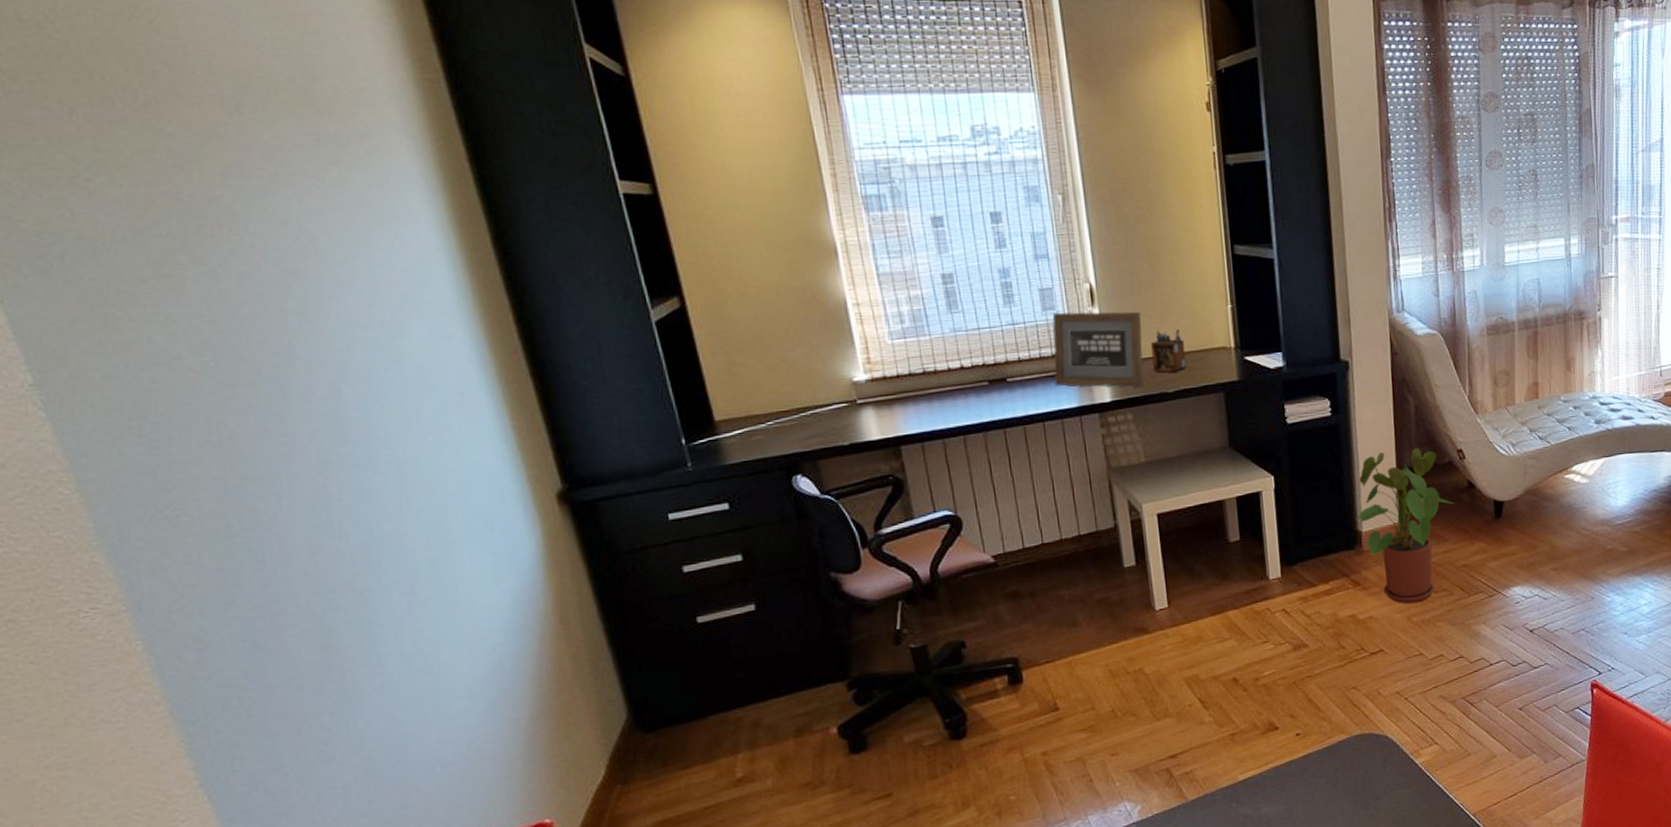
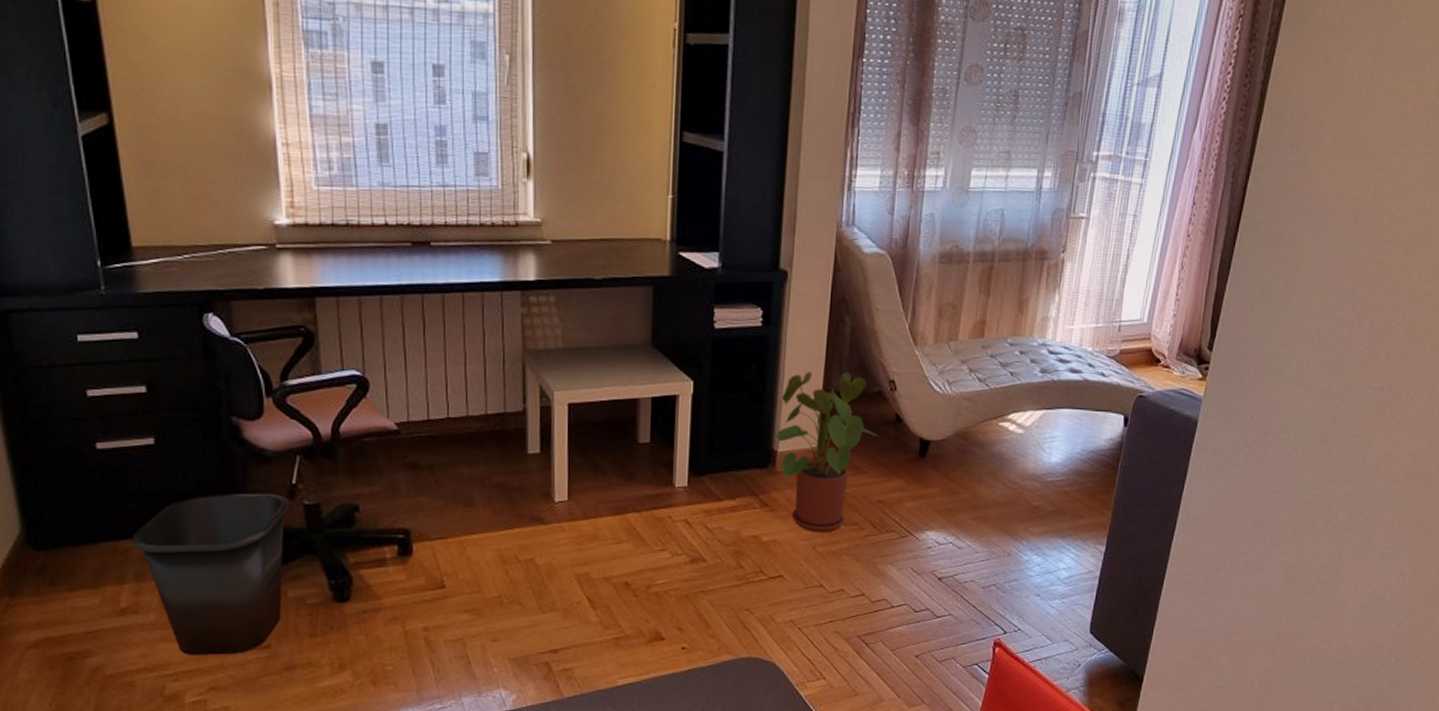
waste bin: none [741,641,900,816] -> present [131,493,289,655]
picture frame: present [1052,311,1144,388] -> none [480,179,577,269]
desk organizer: present [1150,329,1187,373] -> none [582,212,619,259]

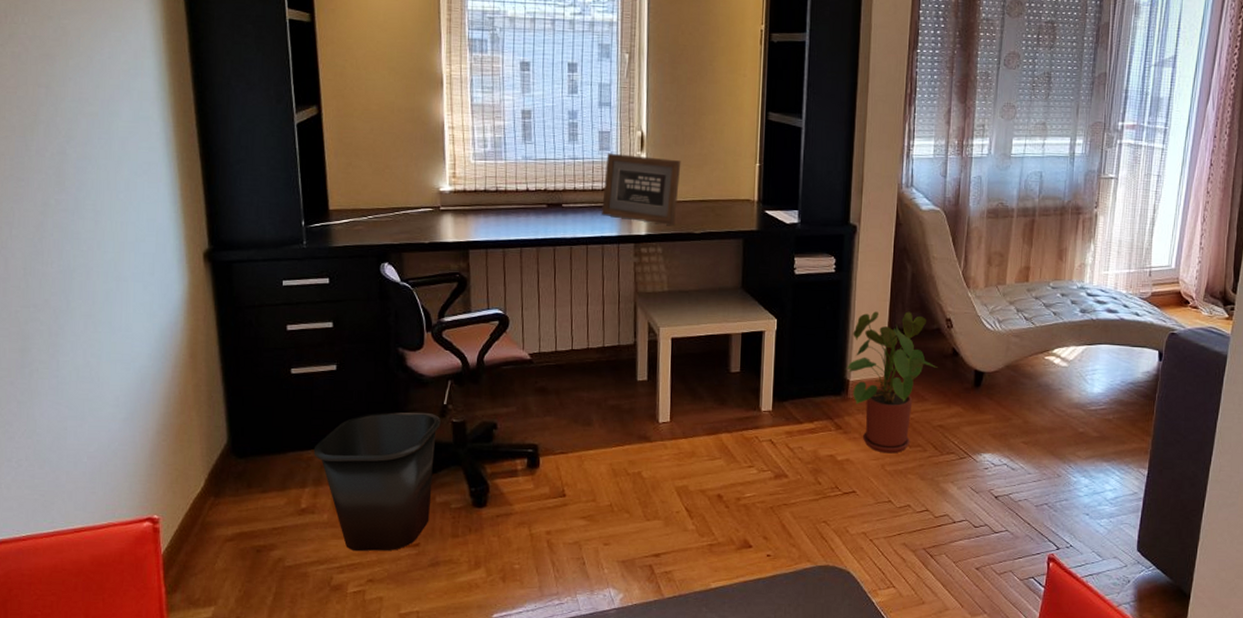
picture frame: none [480,179,577,269] -> present [602,152,681,225]

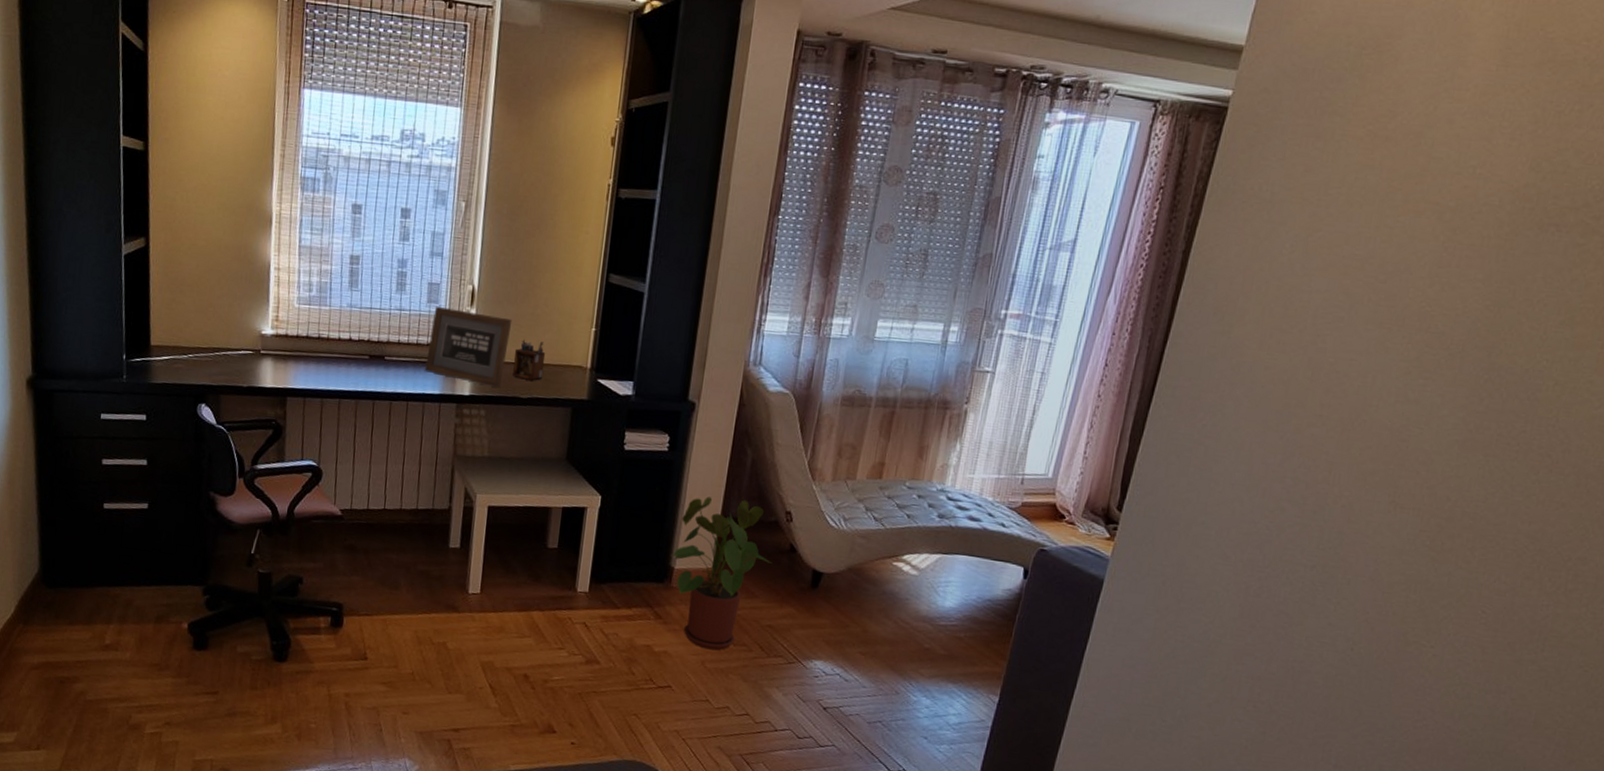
waste bin: present [313,412,441,551] -> none [120,555,247,696]
desk organizer: none [685,179,715,217] -> present [513,339,546,381]

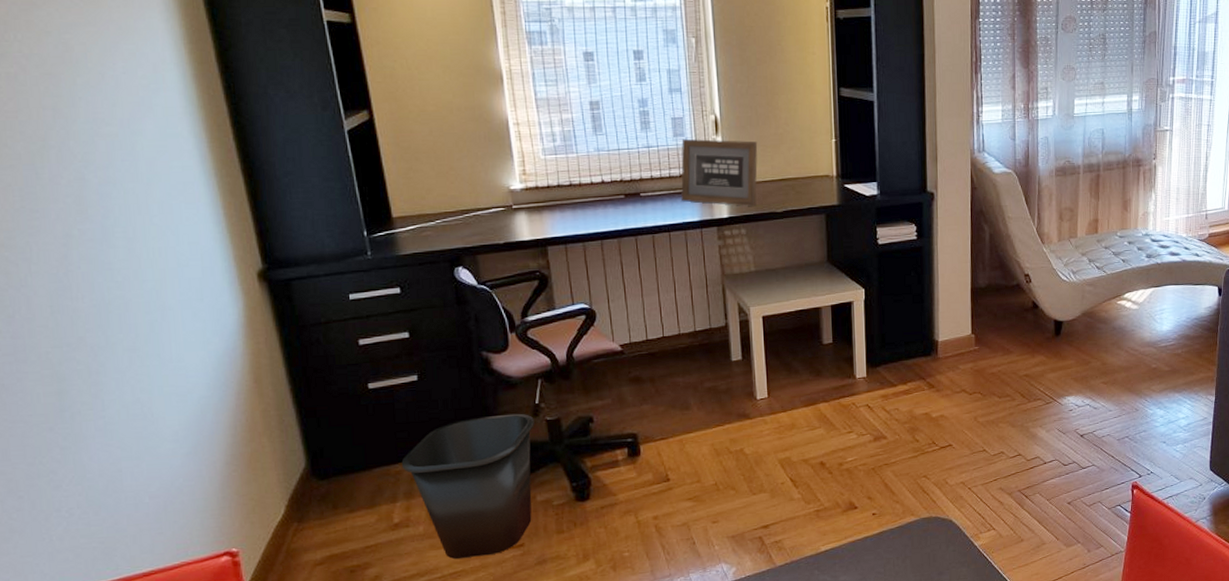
waste bin: none [120,555,247,696] -> present [401,413,534,559]
desk organizer: present [513,339,546,381] -> none [764,158,795,195]
house plant: present [670,496,772,651] -> none [933,270,1020,406]

